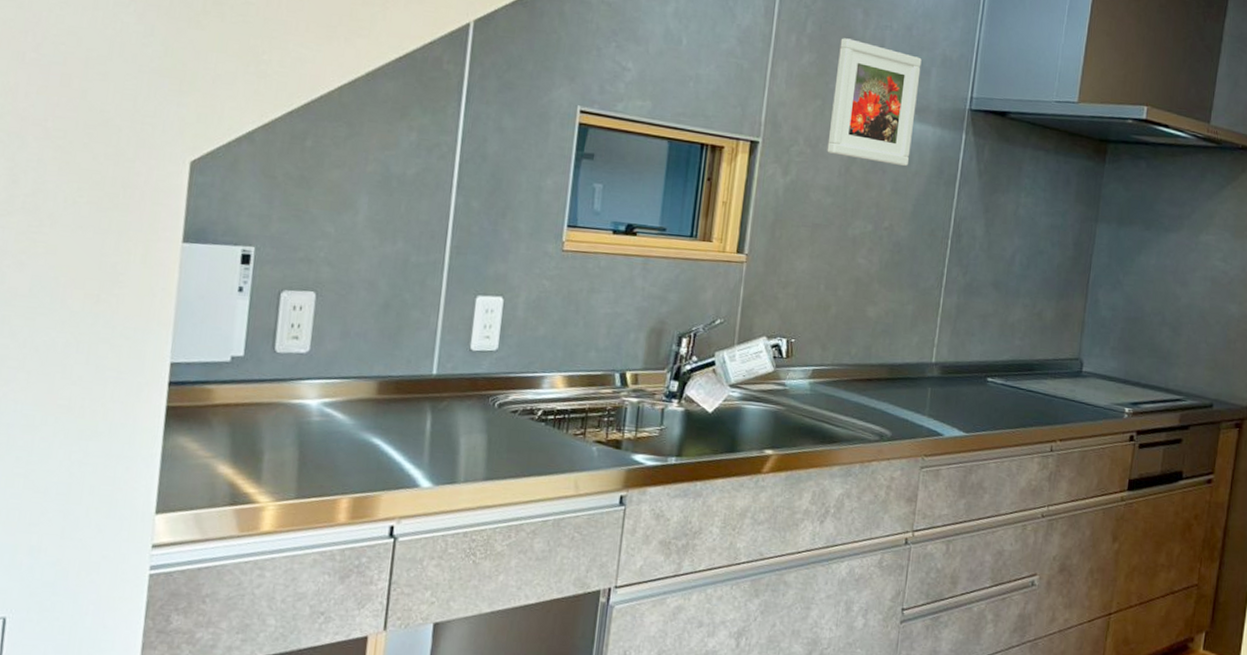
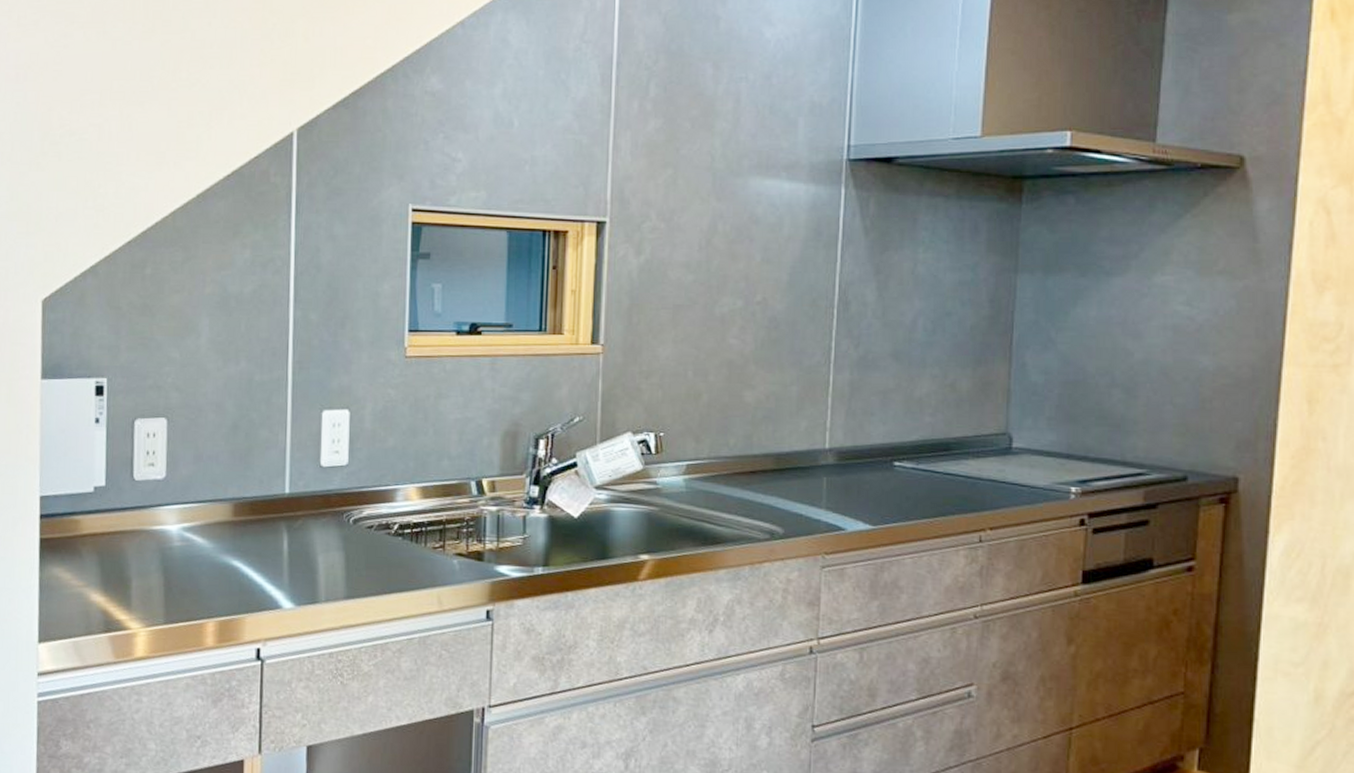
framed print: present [827,38,922,166] -> none [683,97,786,231]

